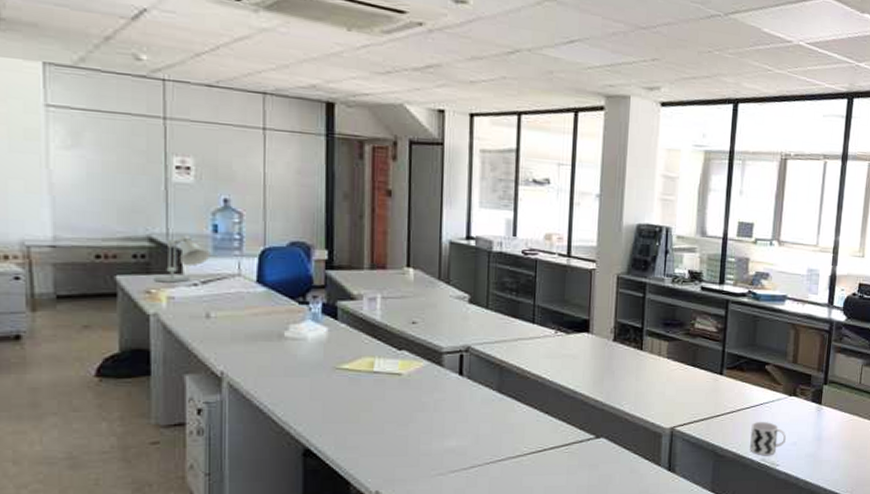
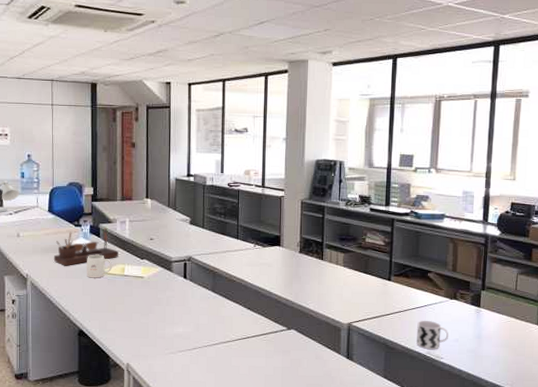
desk organizer: none [264,306,365,360] -> present [53,227,119,266]
mug: none [316,343,355,377] -> present [87,254,112,278]

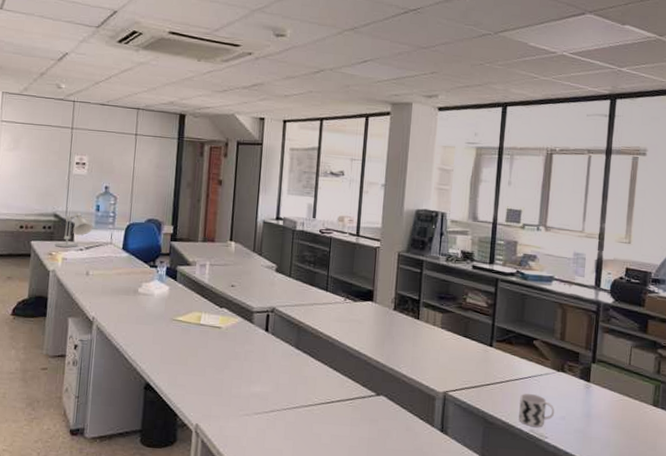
desk organizer: present [53,227,119,266] -> none [123,270,196,311]
mug: present [87,254,112,278] -> none [159,299,188,326]

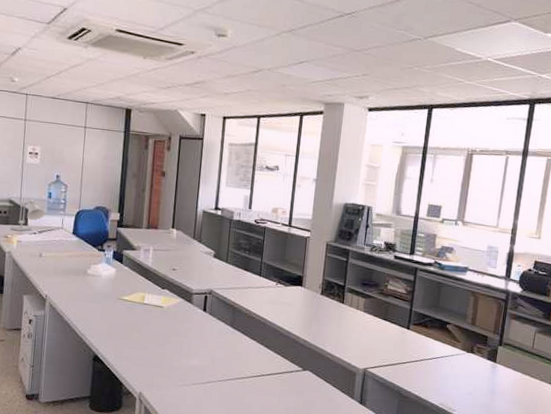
cup: present [519,393,554,428] -> none [430,371,463,402]

